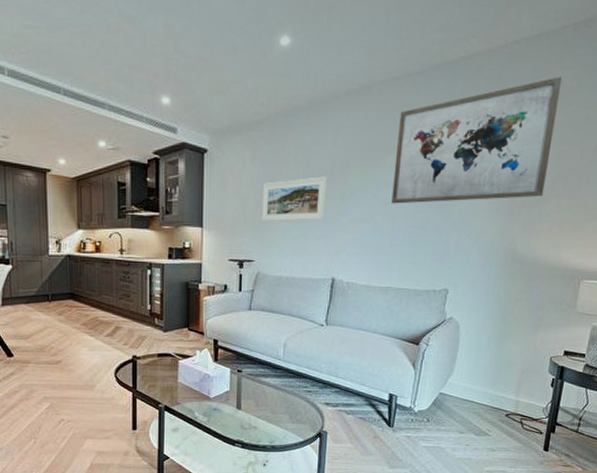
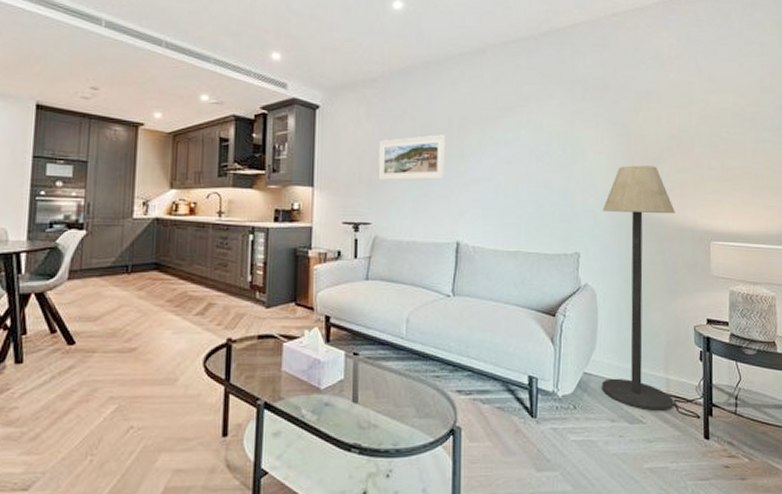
wall art: present [391,76,563,204] -> none [513,46,661,163]
floor lamp: none [454,205,550,428] -> present [602,165,675,412]

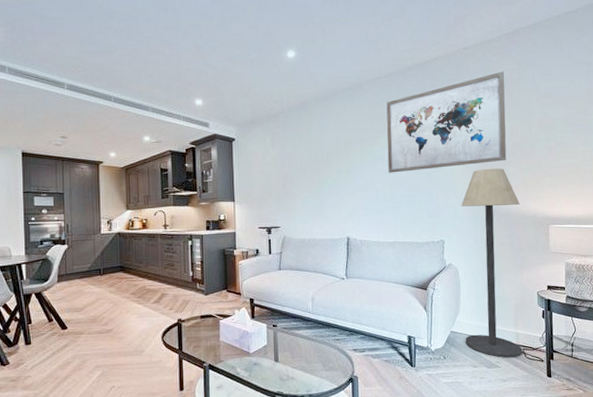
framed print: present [378,134,446,181] -> none [282,155,336,194]
wall art: none [513,46,661,163] -> present [386,71,507,173]

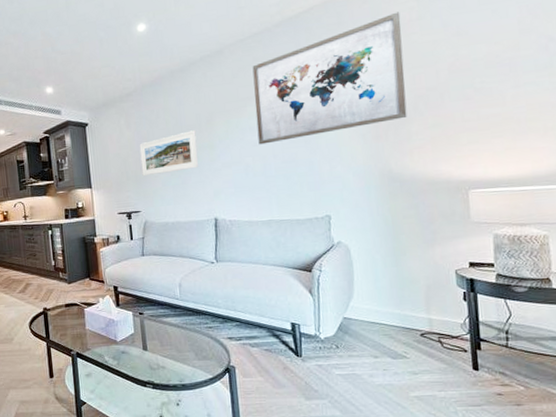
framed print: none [282,155,336,194] -> present [139,130,199,177]
floor lamp: present [461,168,523,358] -> none [350,127,439,348]

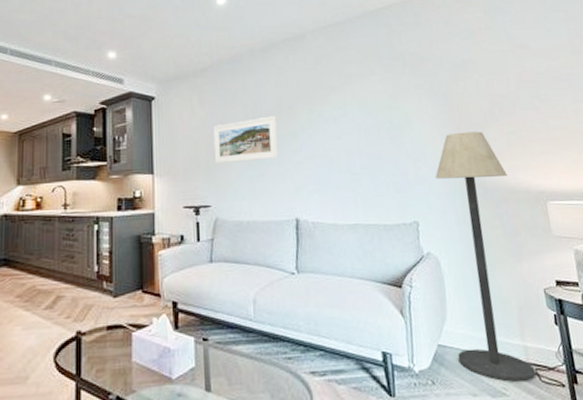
wall art: present [252,12,407,145] -> none [335,20,485,138]
floor lamp: none [350,127,439,348] -> present [435,131,537,382]

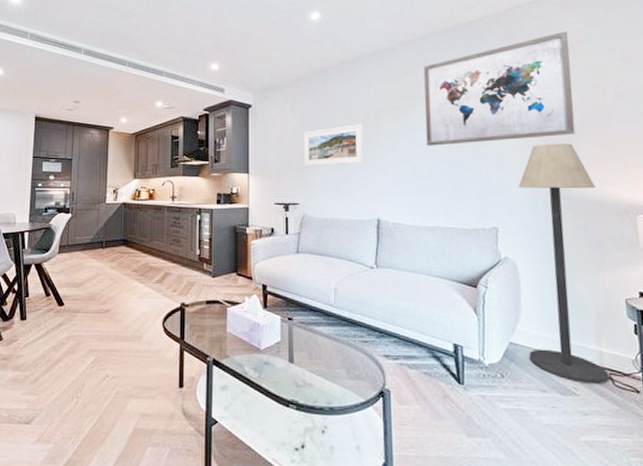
wall art: none [335,20,485,138] -> present [423,31,576,146]

